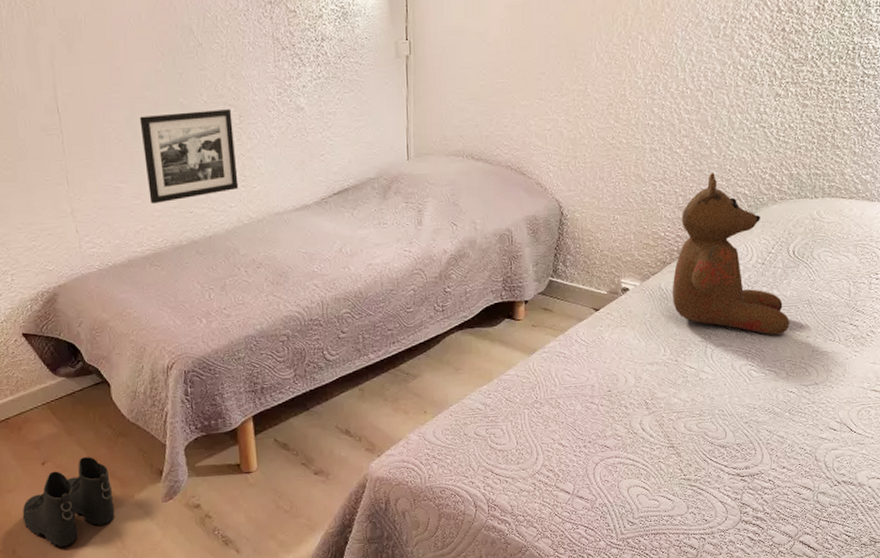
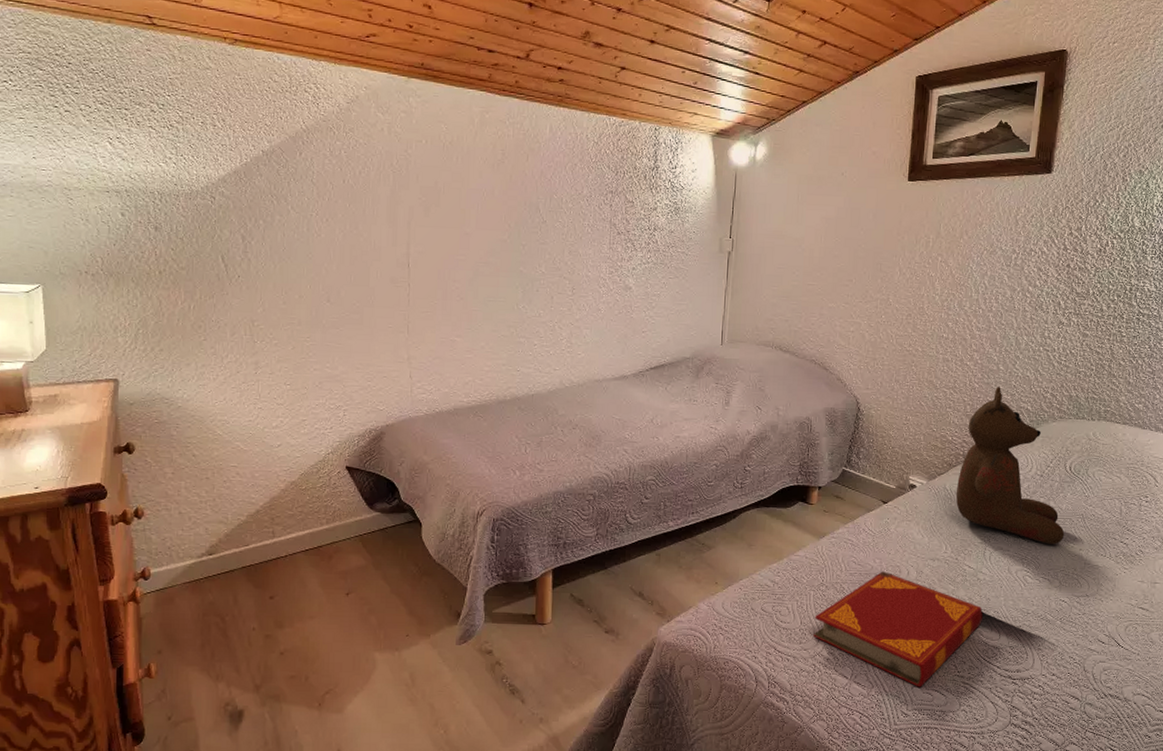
boots: present [22,457,115,547] -> none [321,592,410,679]
picture frame: present [139,109,239,205] -> none [481,279,566,360]
hardback book: none [530,381,708,495] -> present [813,571,984,688]

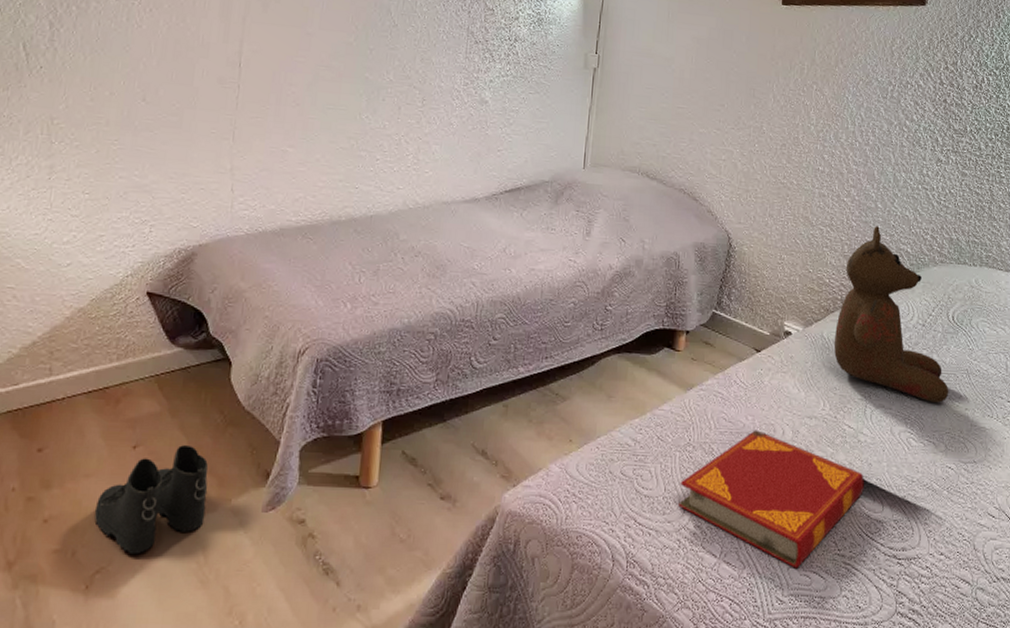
boots: none [321,592,410,679] -> present [94,445,209,555]

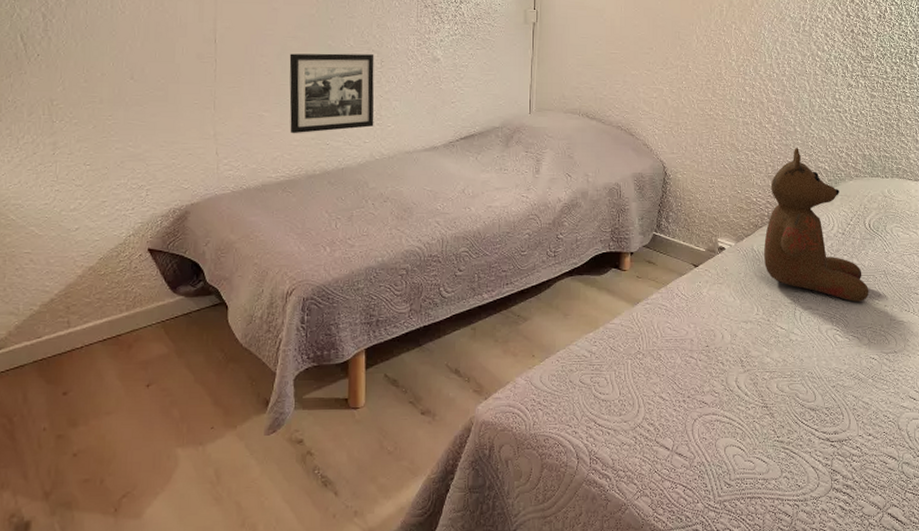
boots: present [94,445,209,555] -> none [118,381,215,479]
picture frame: none [315,84,416,174] -> present [289,53,375,134]
hardback book: present [678,430,865,569] -> none [633,336,798,456]

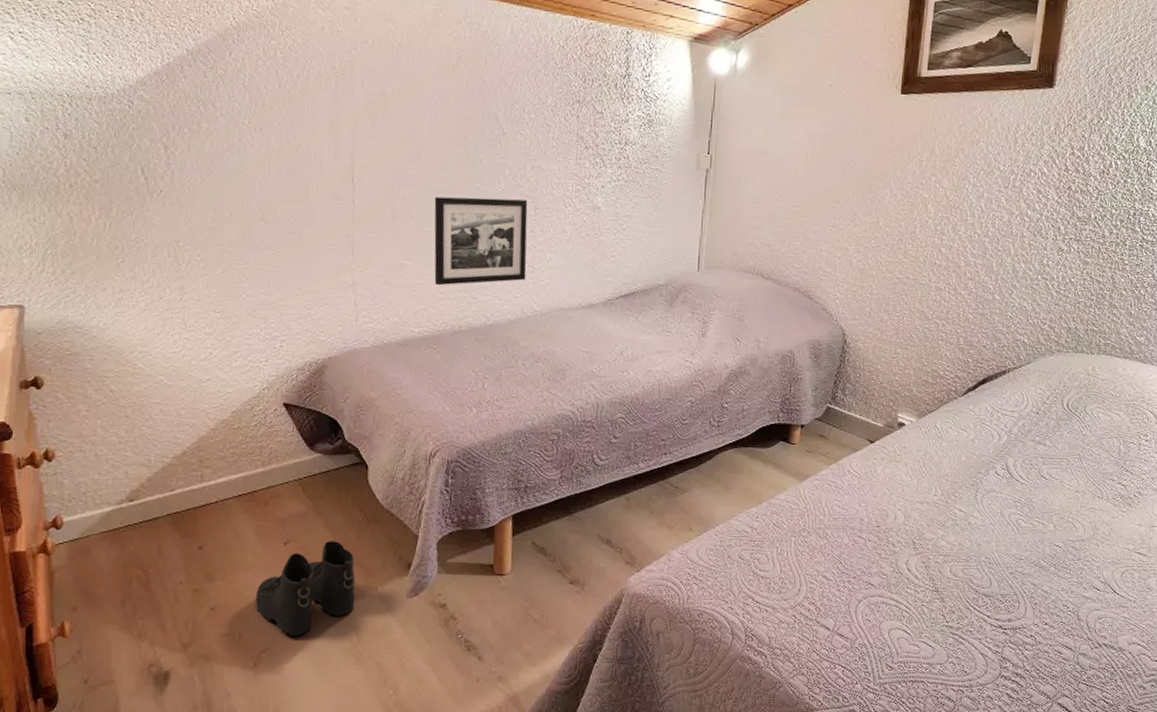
boots: none [118,381,215,479] -> present [256,541,356,636]
teddy bear: present [763,148,869,302] -> none [947,318,1061,486]

